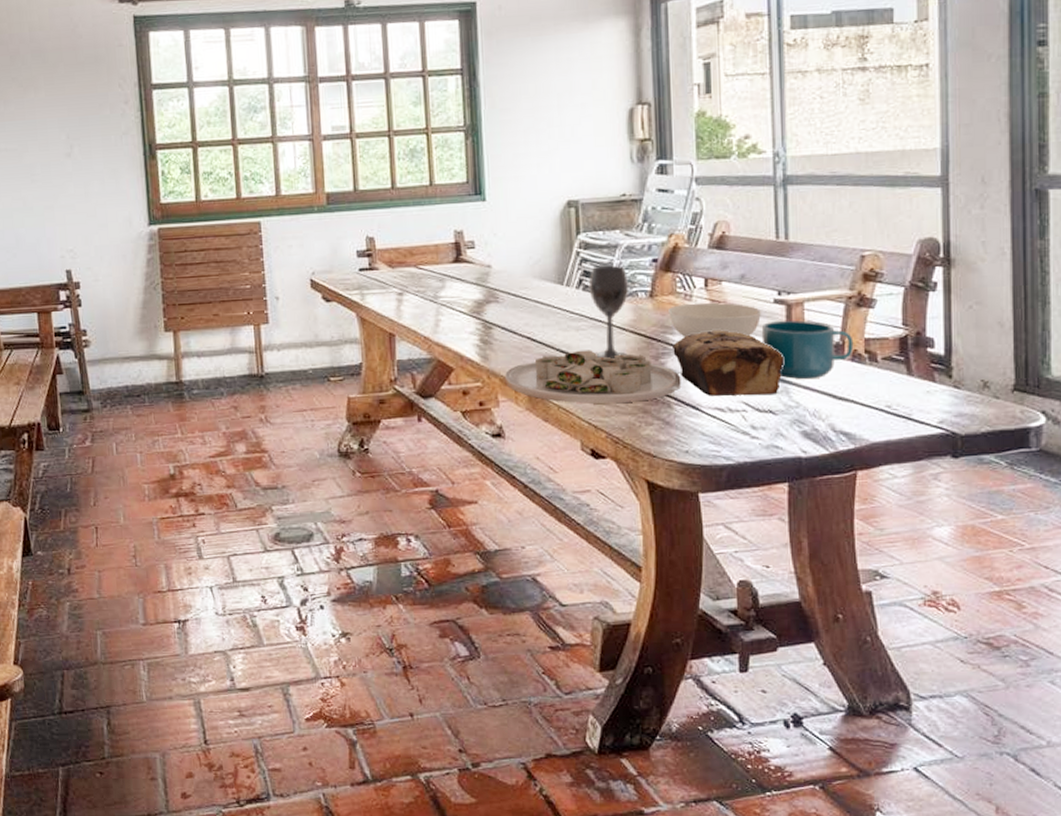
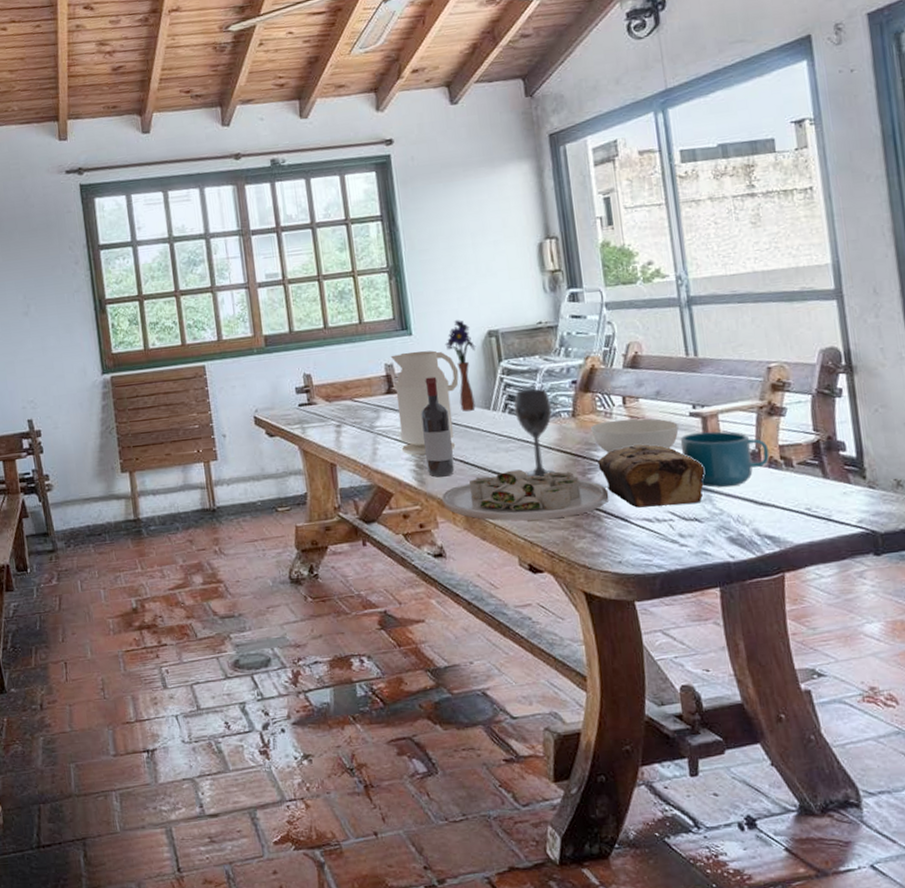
water jug: none [460,218,533,330] -> present [390,350,459,456]
wine bottle: none [489,247,521,355] -> present [421,376,455,478]
flower arrangement: none [520,187,553,286] -> present [445,320,476,412]

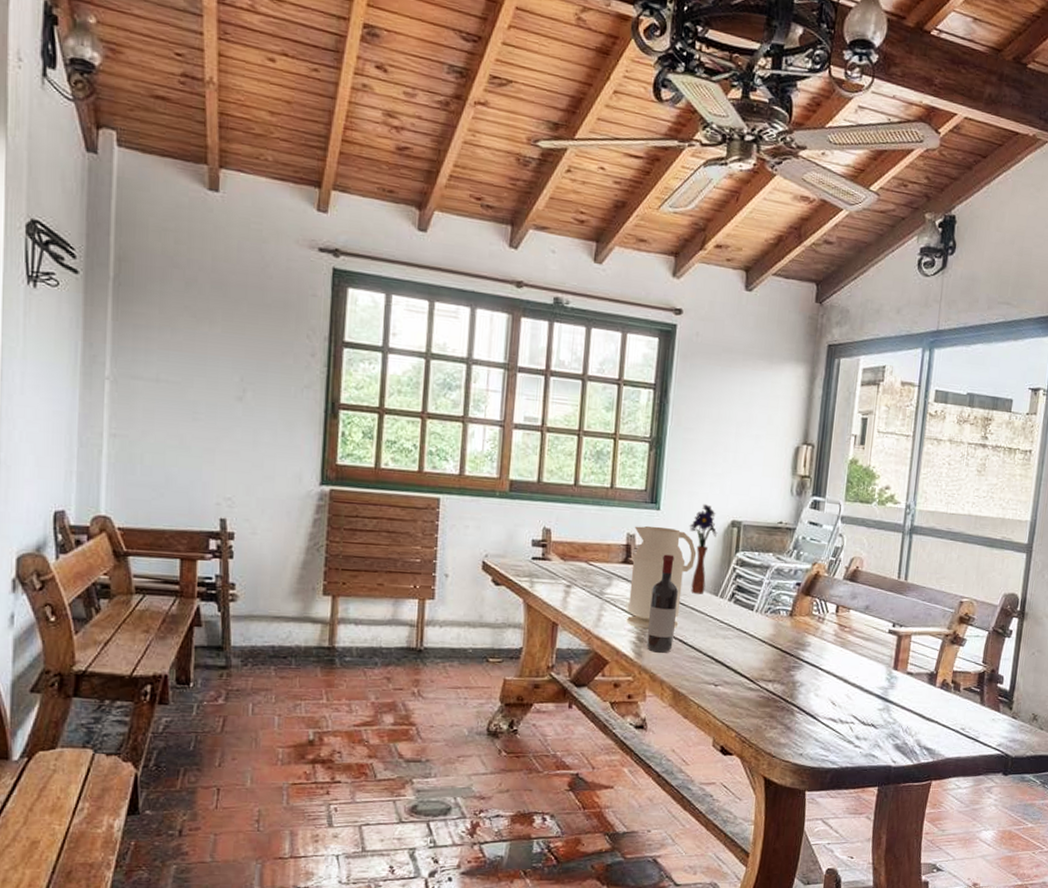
platter: present [442,469,609,521] -> none [654,656,806,707]
wine glass: present [514,388,556,478] -> none [737,582,774,668]
bowl: present [591,418,680,453] -> none [803,625,878,659]
bread loaf: present [598,444,704,508] -> none [802,651,889,711]
cup: present [680,431,770,488] -> none [874,648,945,701]

